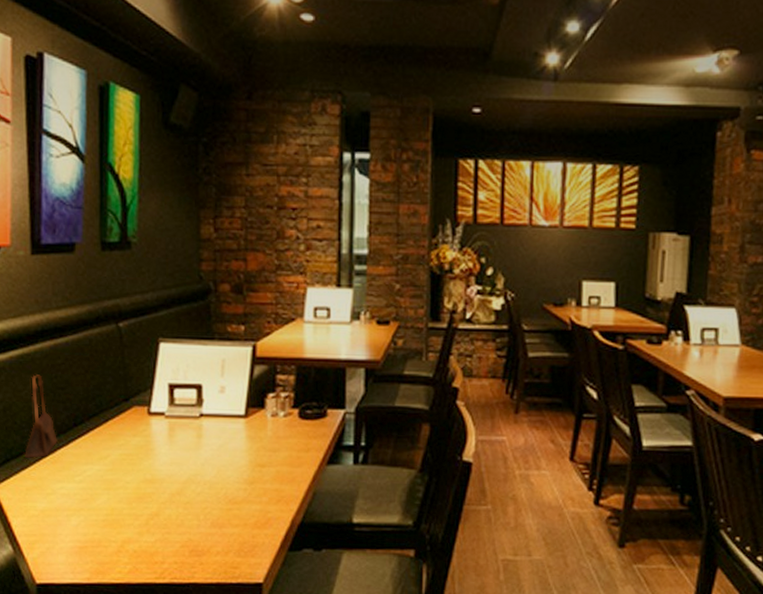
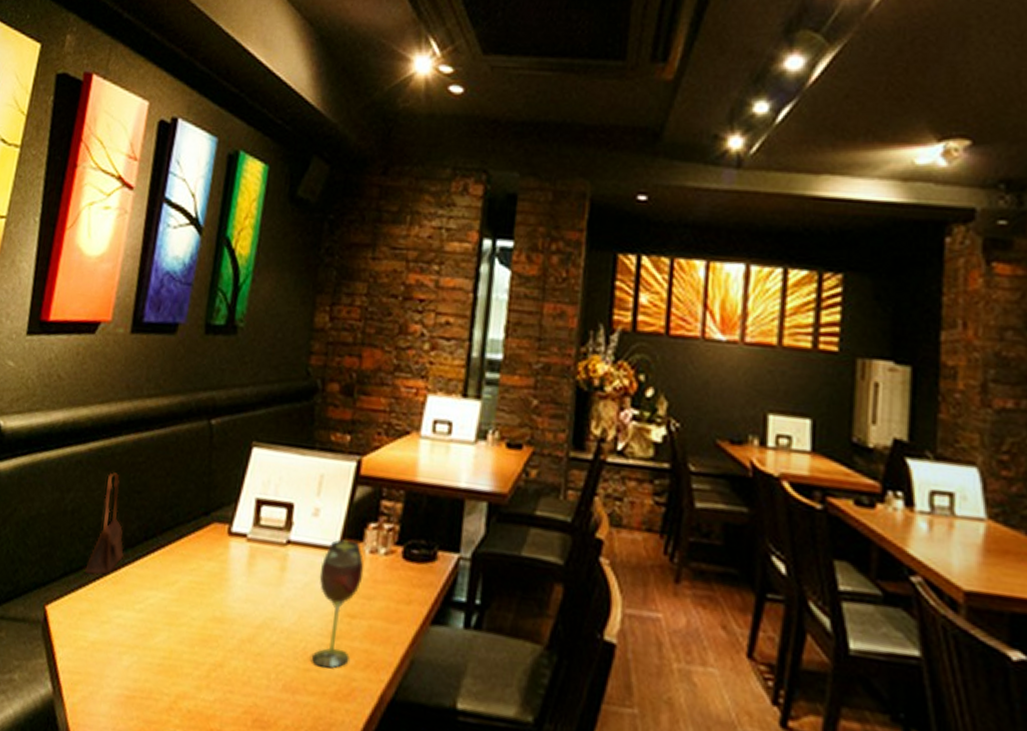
wineglass: none [231,409,268,506] -> present [312,539,364,668]

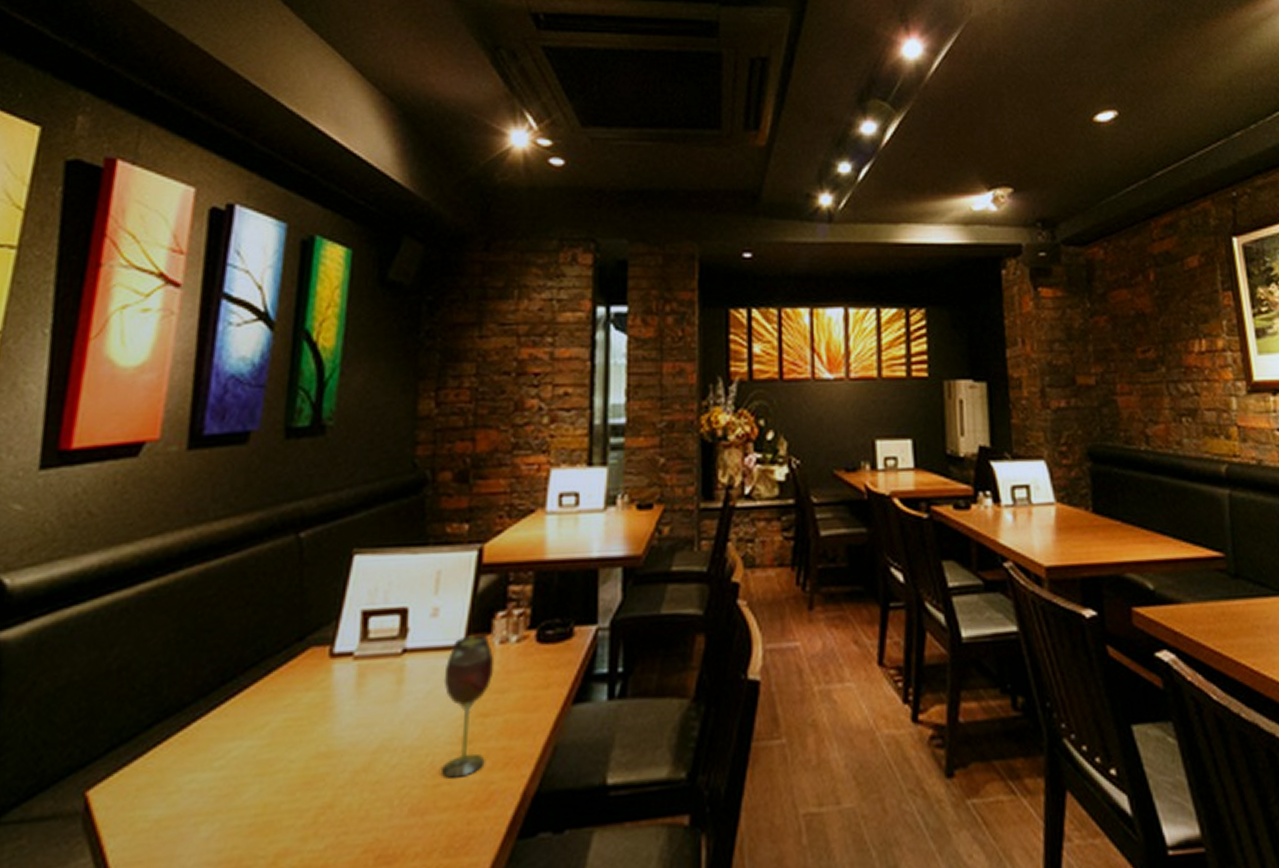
shoulder bag: present [85,472,124,575] -> none [140,614,194,740]

